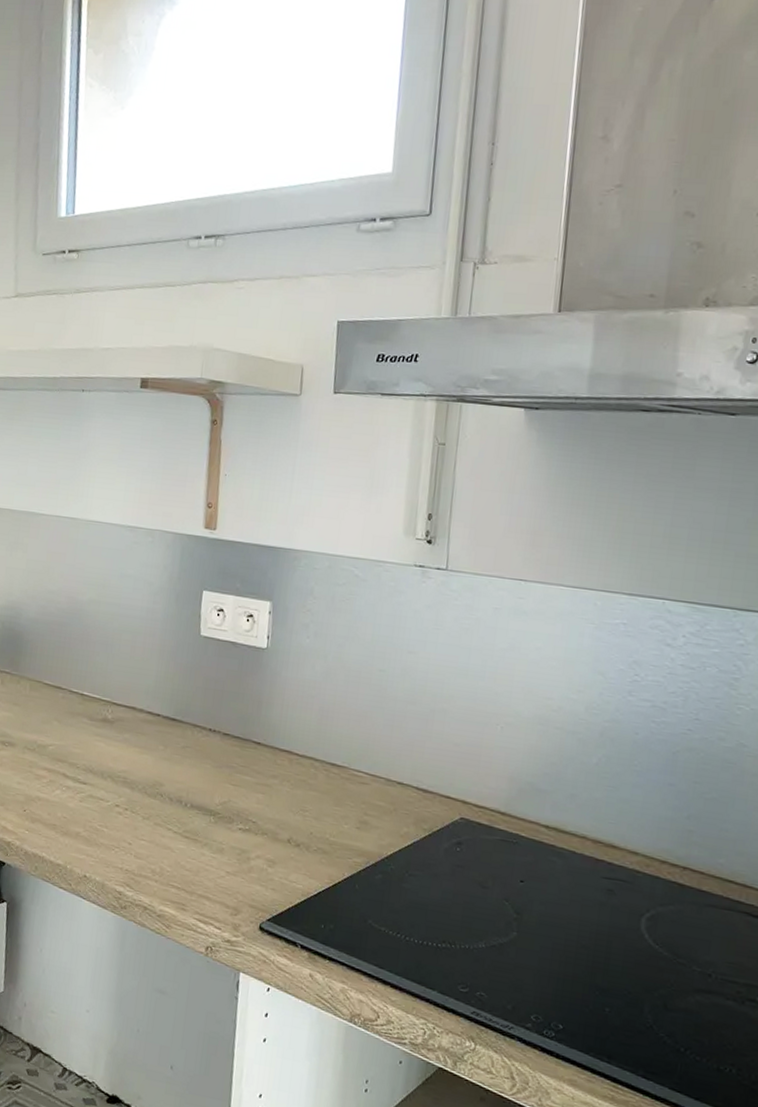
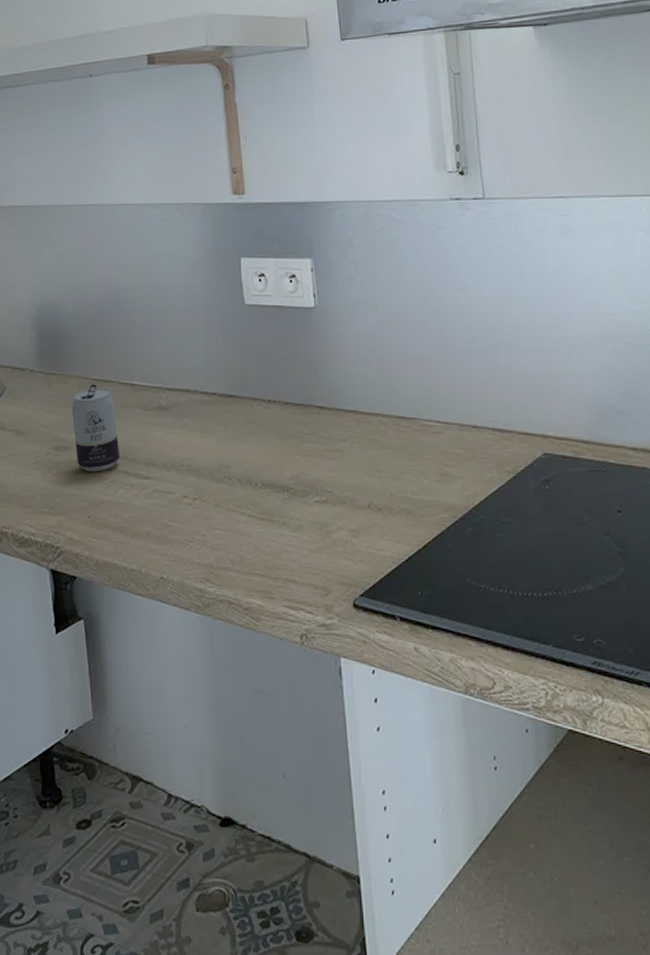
beverage can: none [19,688,63,771] -> present [71,384,121,472]

